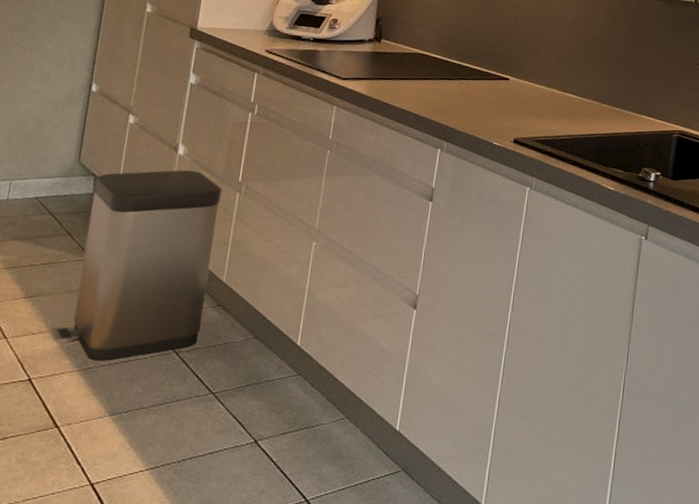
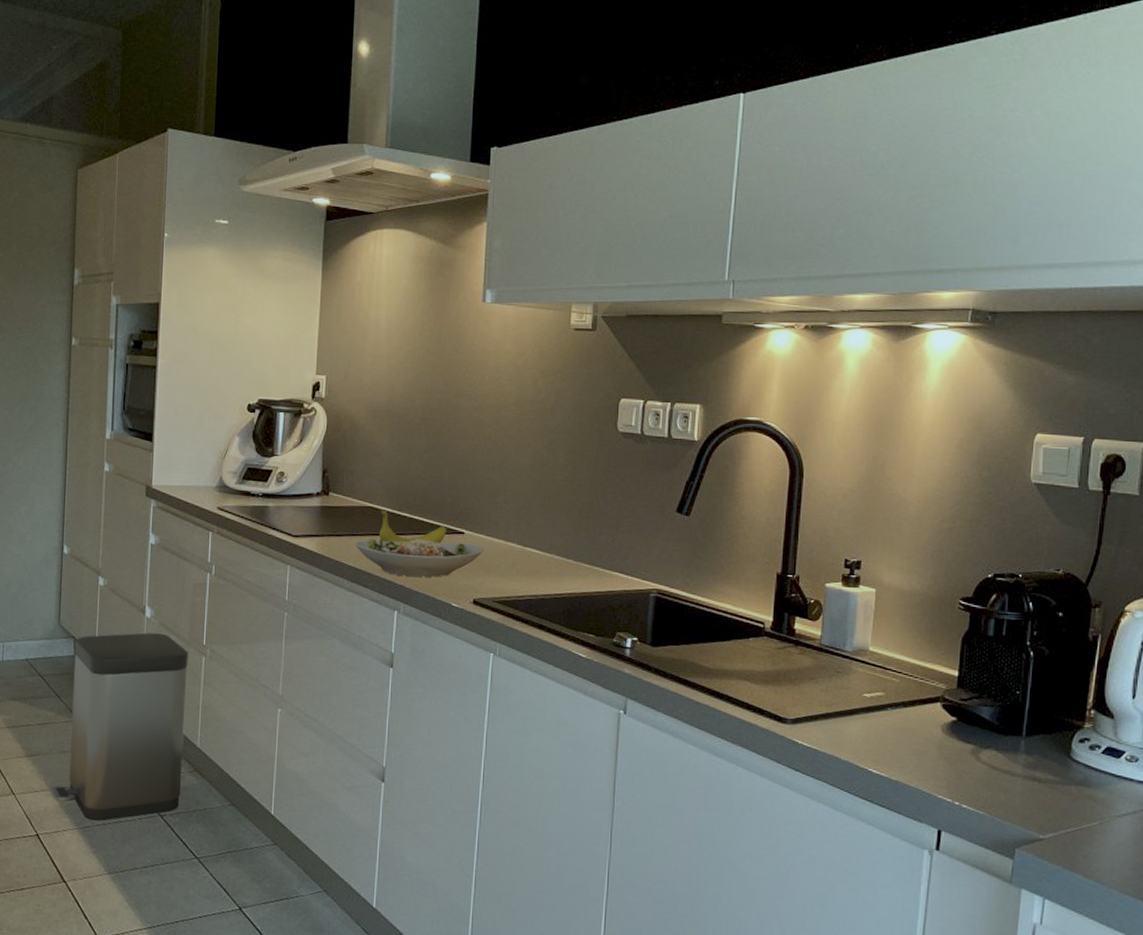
salad: none [403,82,527,119] -> present [355,538,484,578]
banana: none [427,56,494,88] -> present [379,509,448,543]

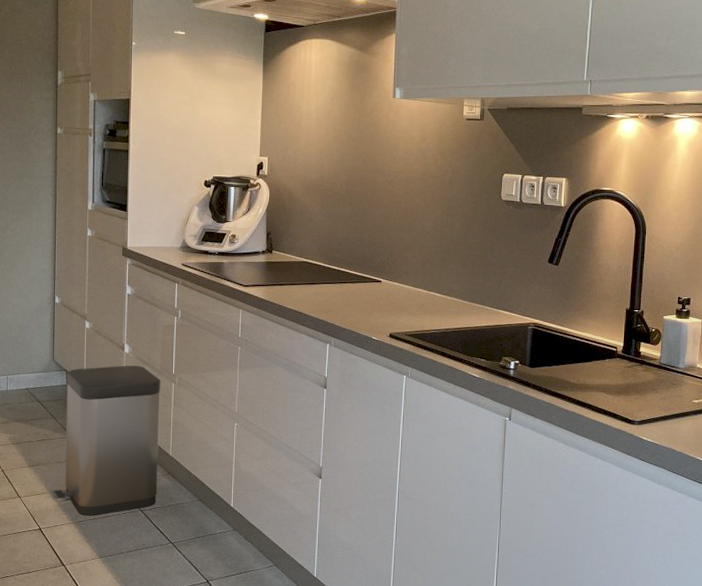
salad: present [355,538,484,578] -> none [294,286,398,317]
banana: present [379,509,448,543] -> none [313,264,368,290]

